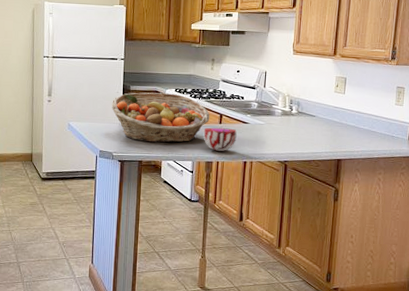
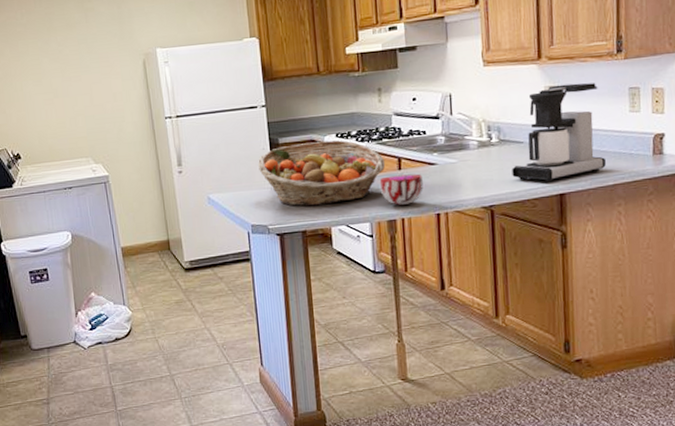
coffee maker: none [304,77,375,150] -> present [512,83,606,183]

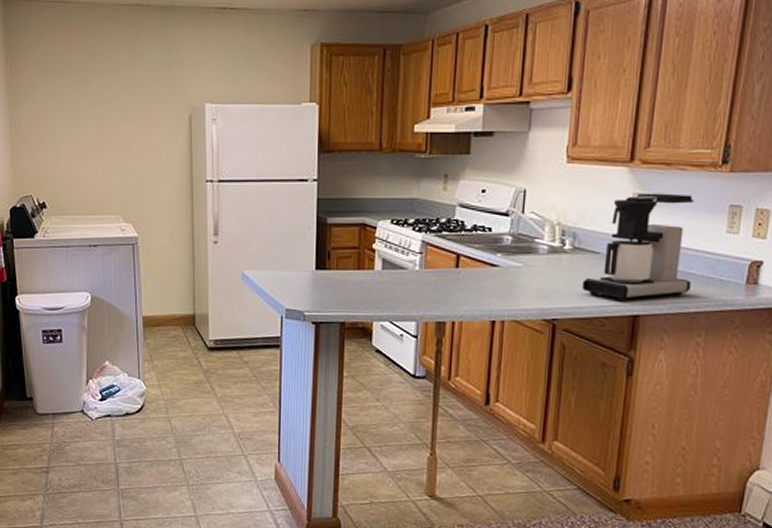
fruit basket: present [258,140,386,207] -> none [301,225,442,297]
decorative bowl: present [379,173,423,205] -> none [432,273,481,307]

